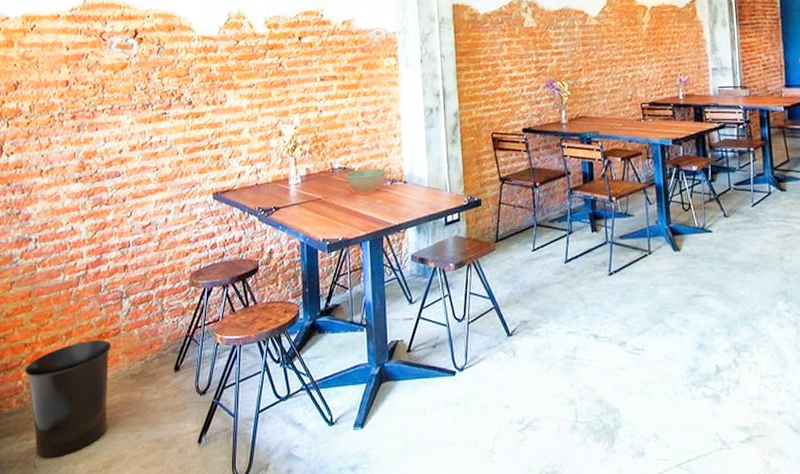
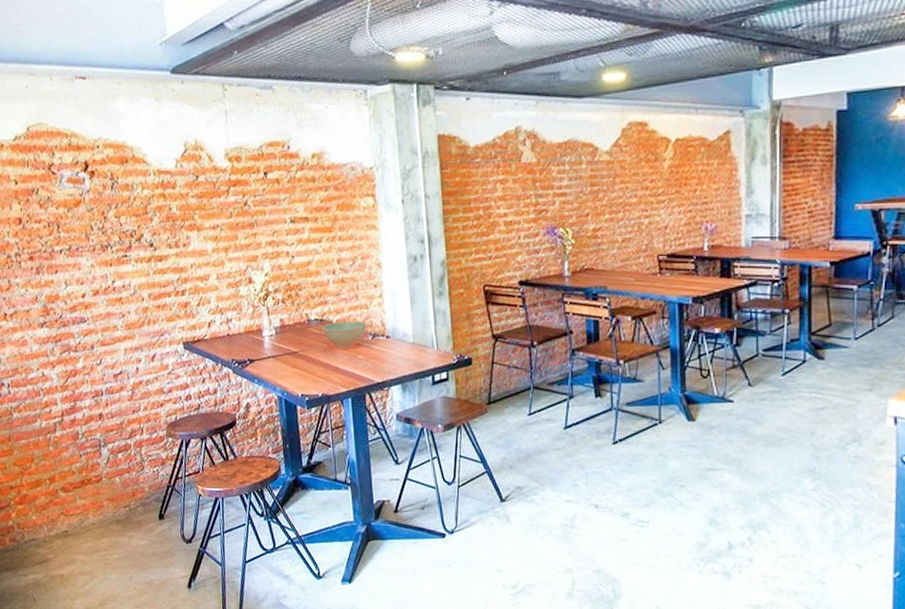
waste bin: present [25,339,112,458] -> none [13,485,99,593]

